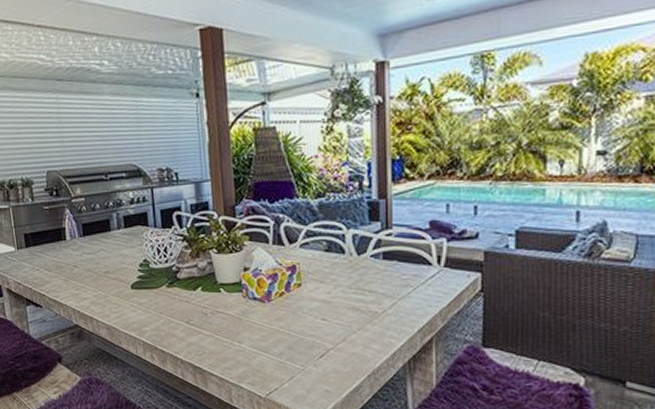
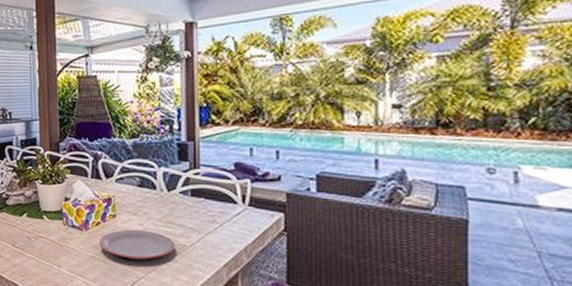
plate: none [283,298,367,330] -> present [99,229,176,260]

